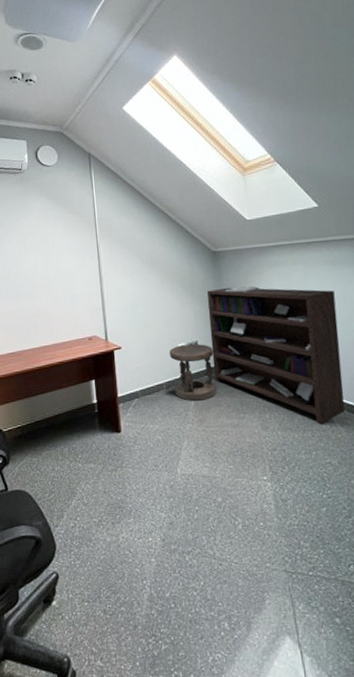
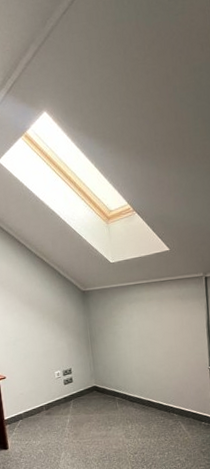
stool: present [169,344,217,401] -> none [47,371,88,419]
bookshelf: present [207,286,345,424] -> none [78,320,190,430]

